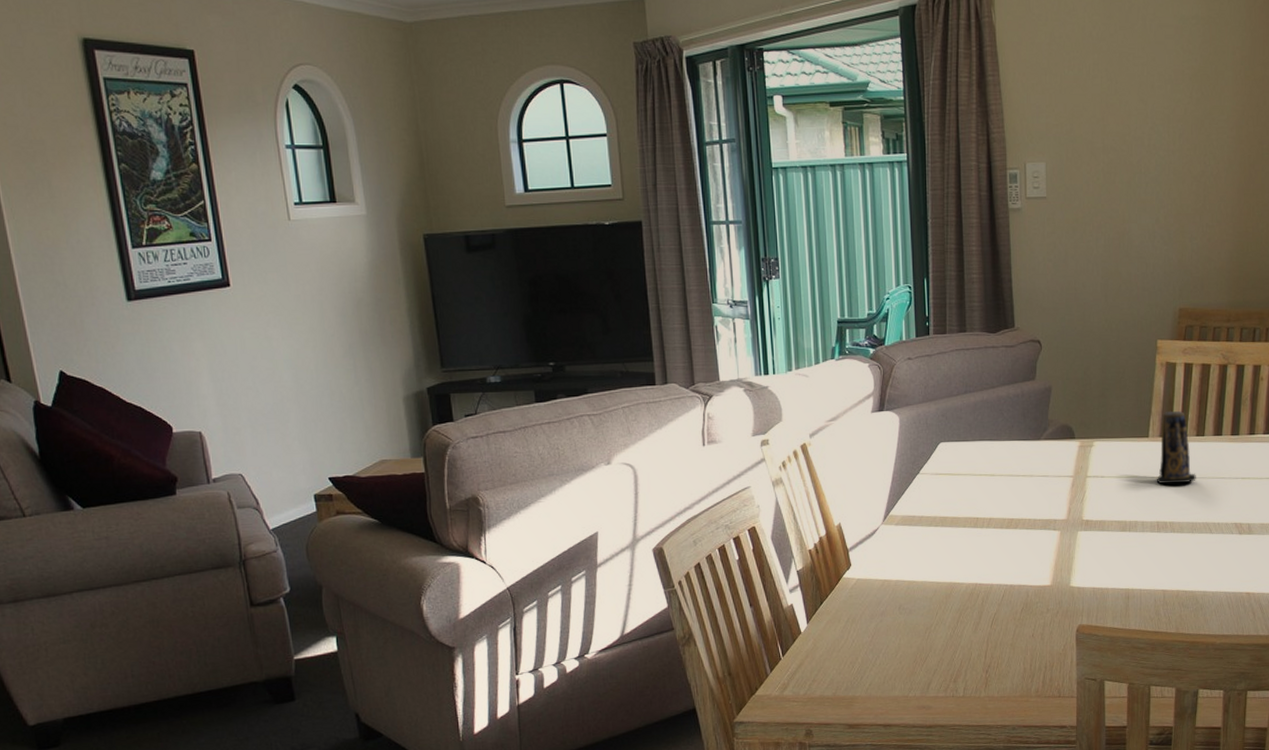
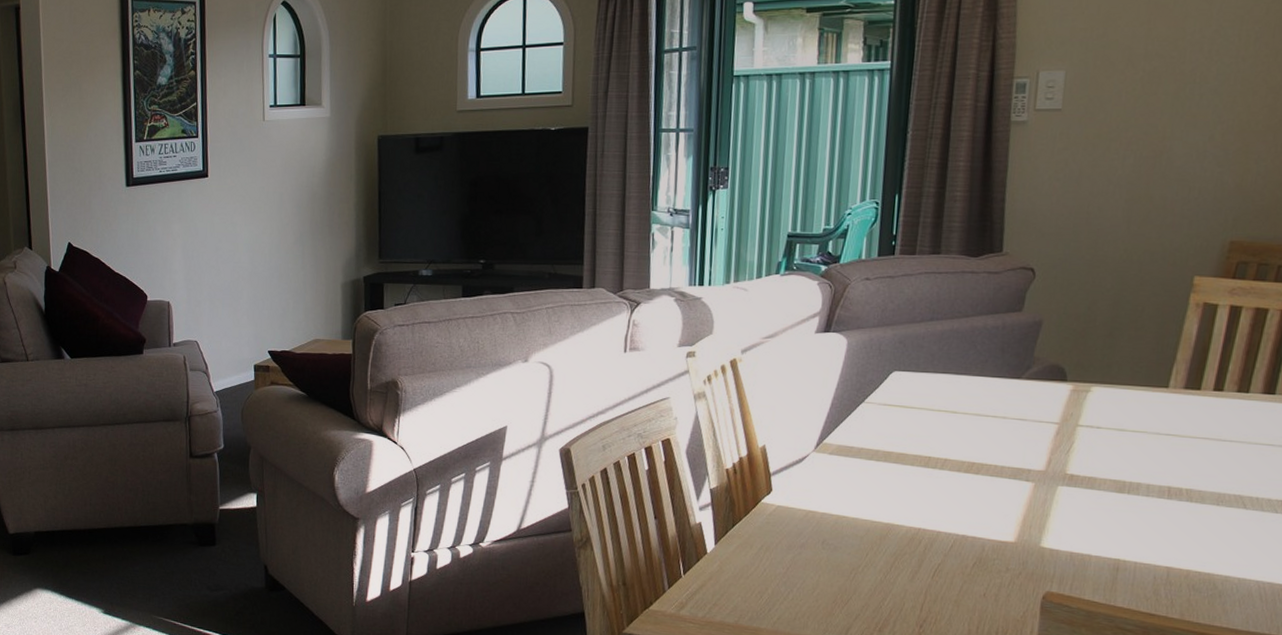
candle: present [1156,410,1196,485] -> none [1173,359,1231,447]

